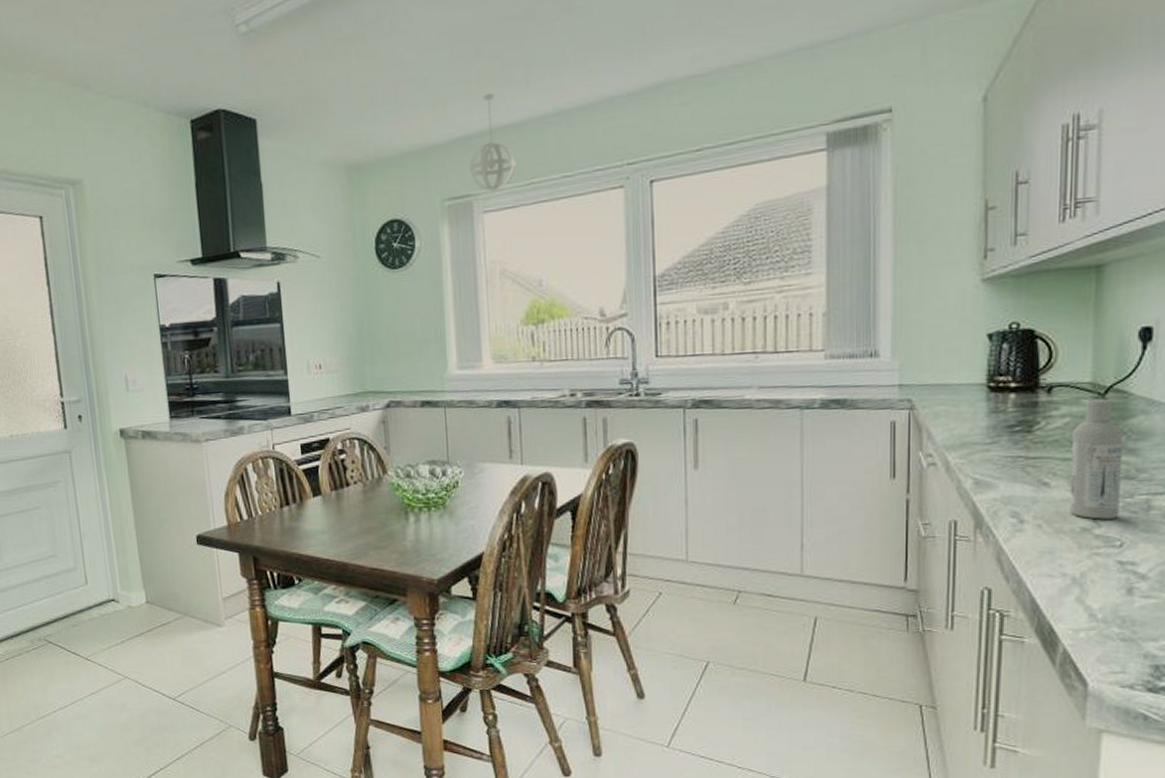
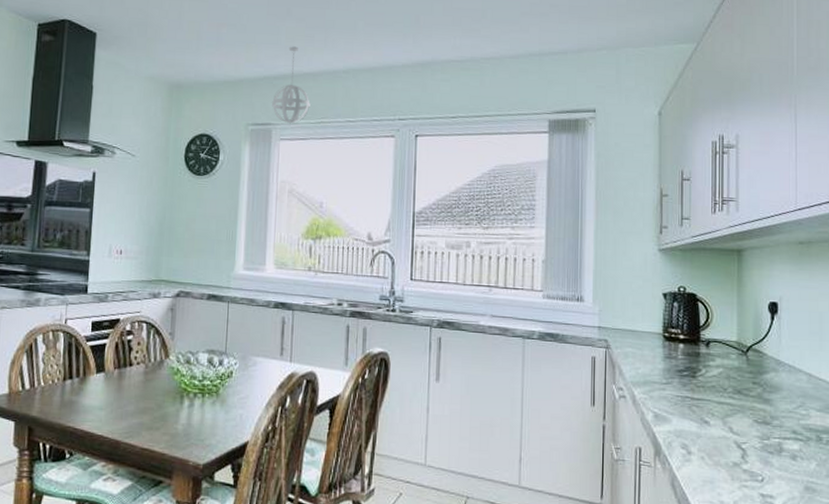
bottle: present [1069,398,1124,520] -> none [724,355,761,457]

